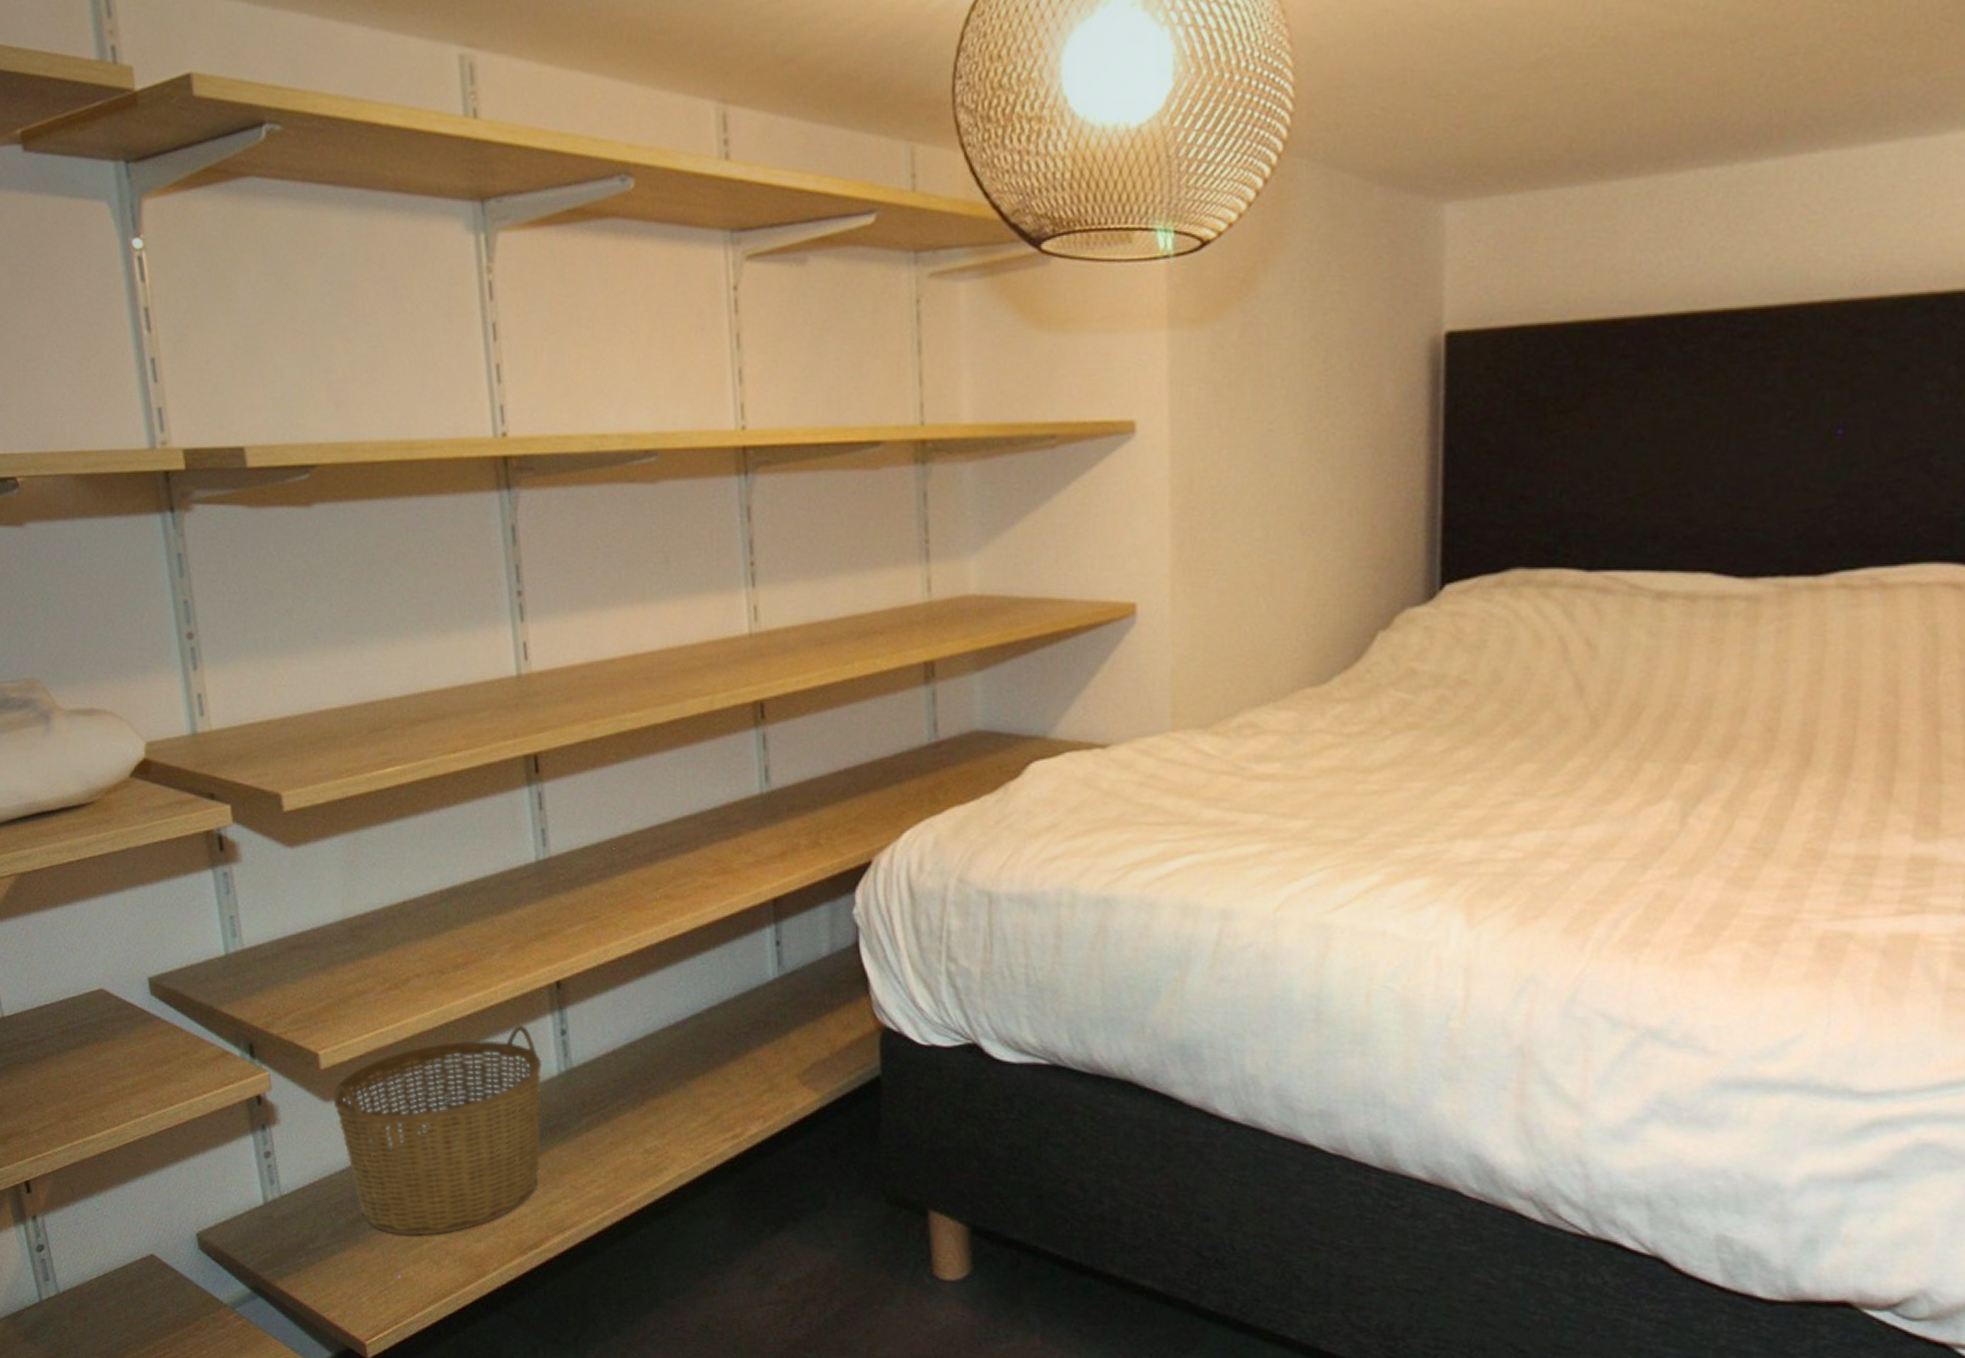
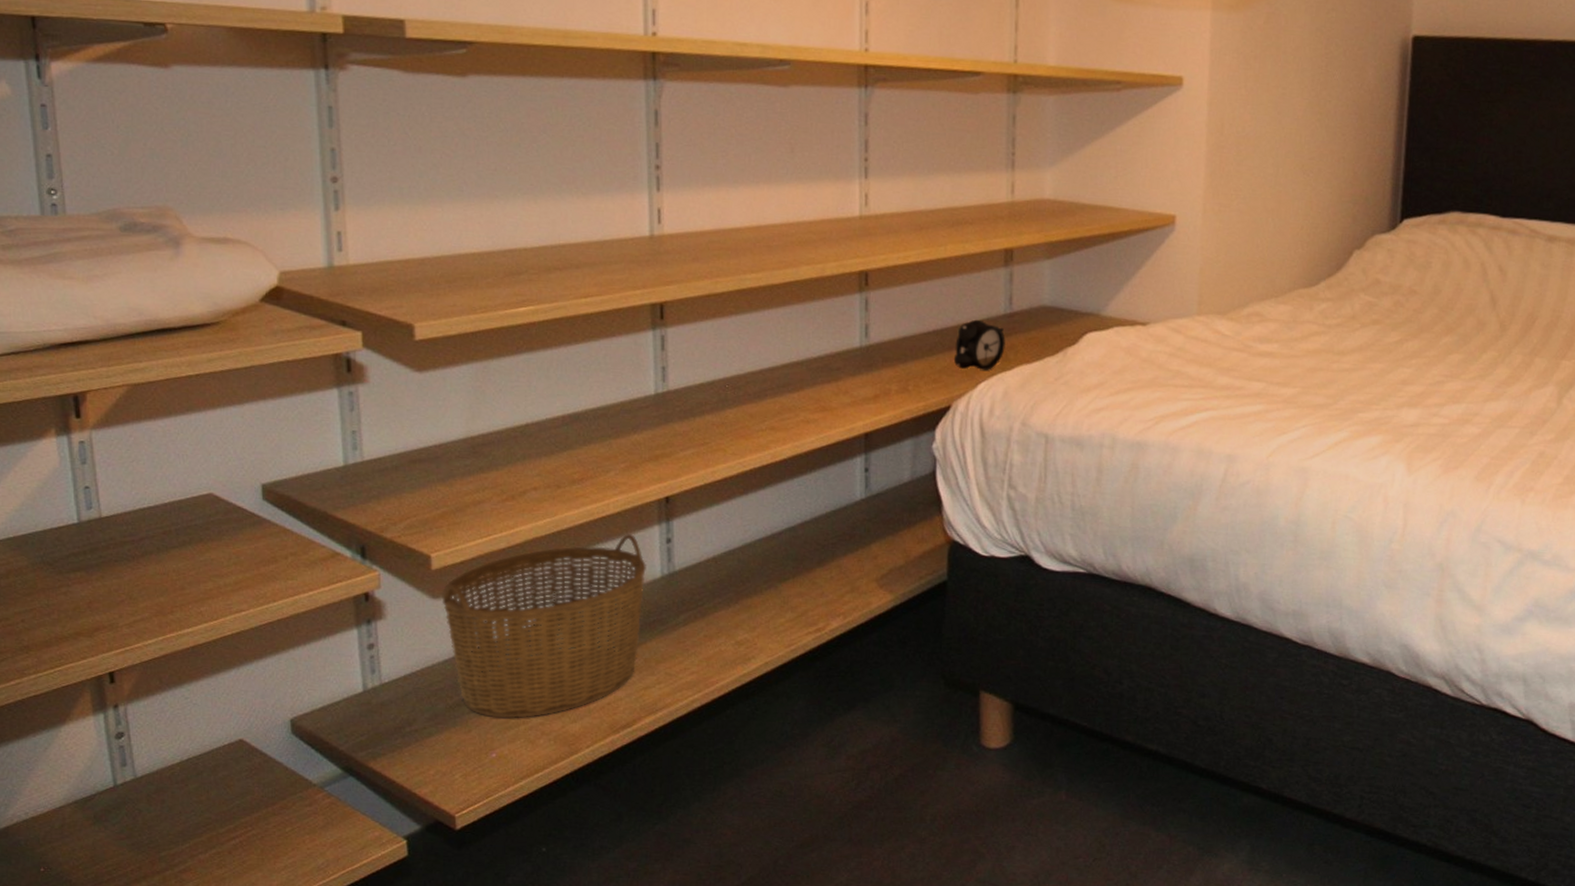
alarm clock: none [871,752,932,815] -> present [953,319,1006,370]

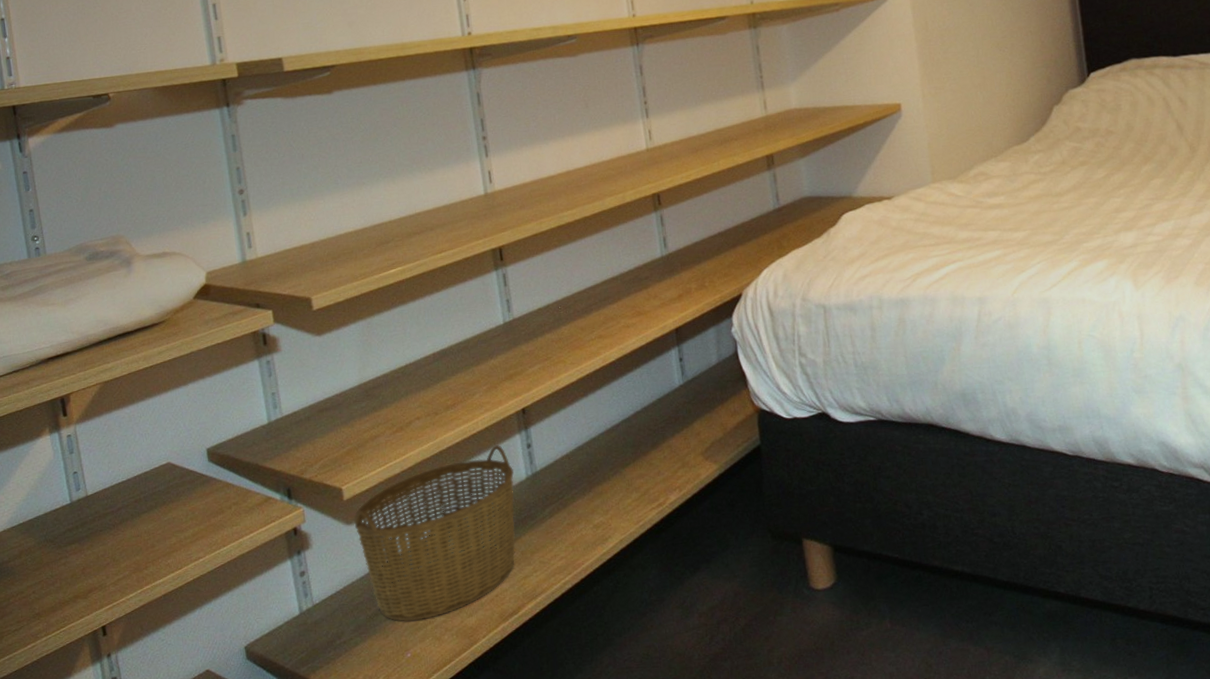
alarm clock: present [953,319,1006,370] -> none [738,217,779,261]

